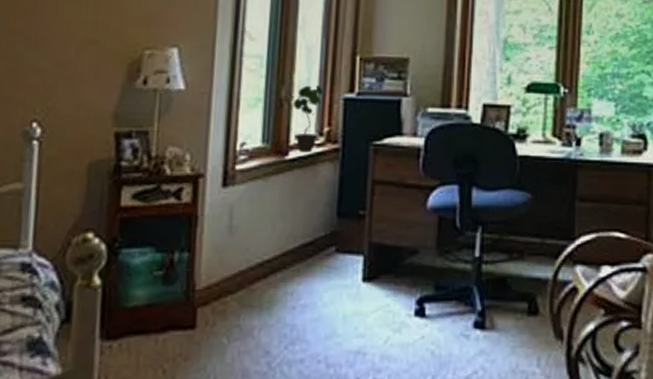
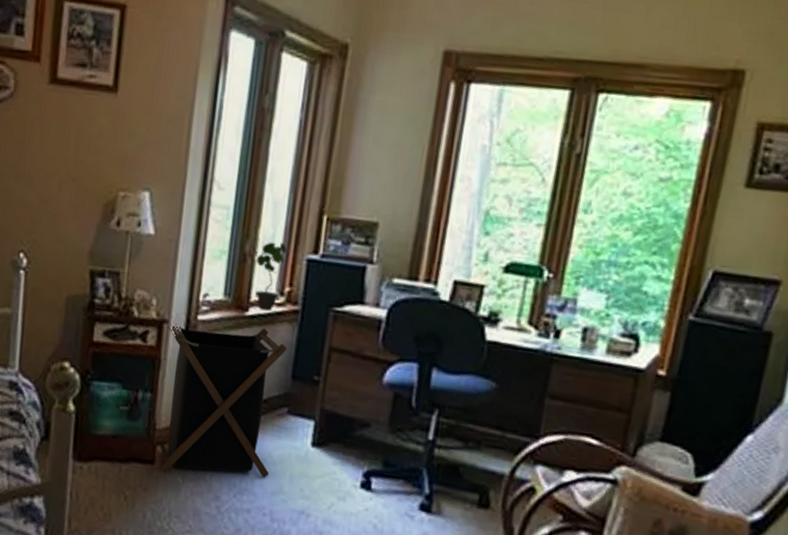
laundry basket: none [195,170,331,335] -> present [155,324,288,478]

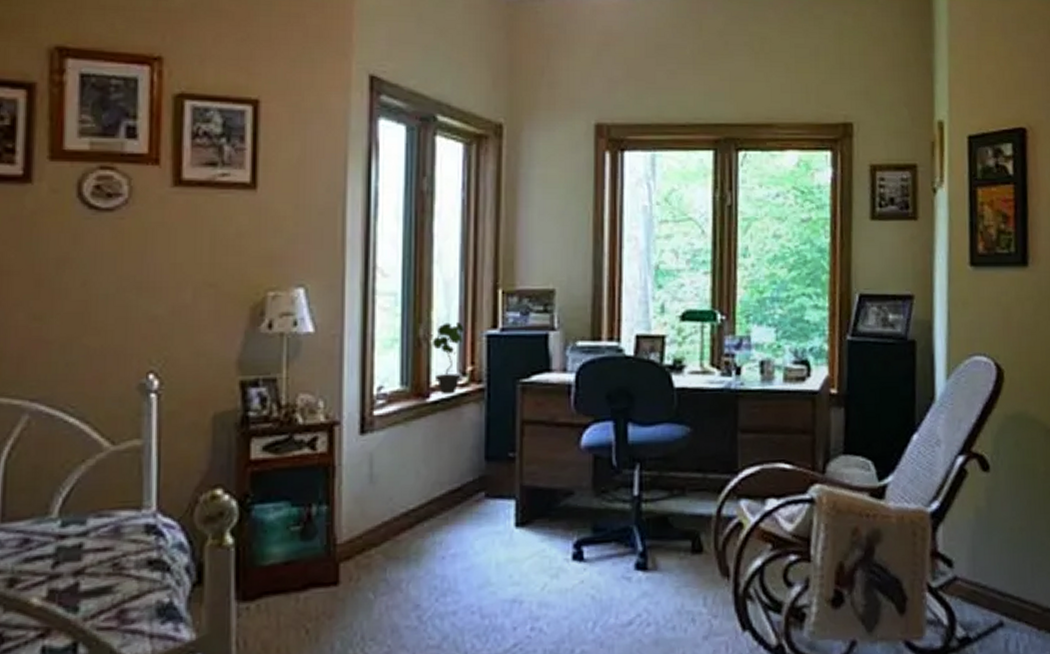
laundry basket: present [155,324,288,478] -> none [337,413,477,591]

